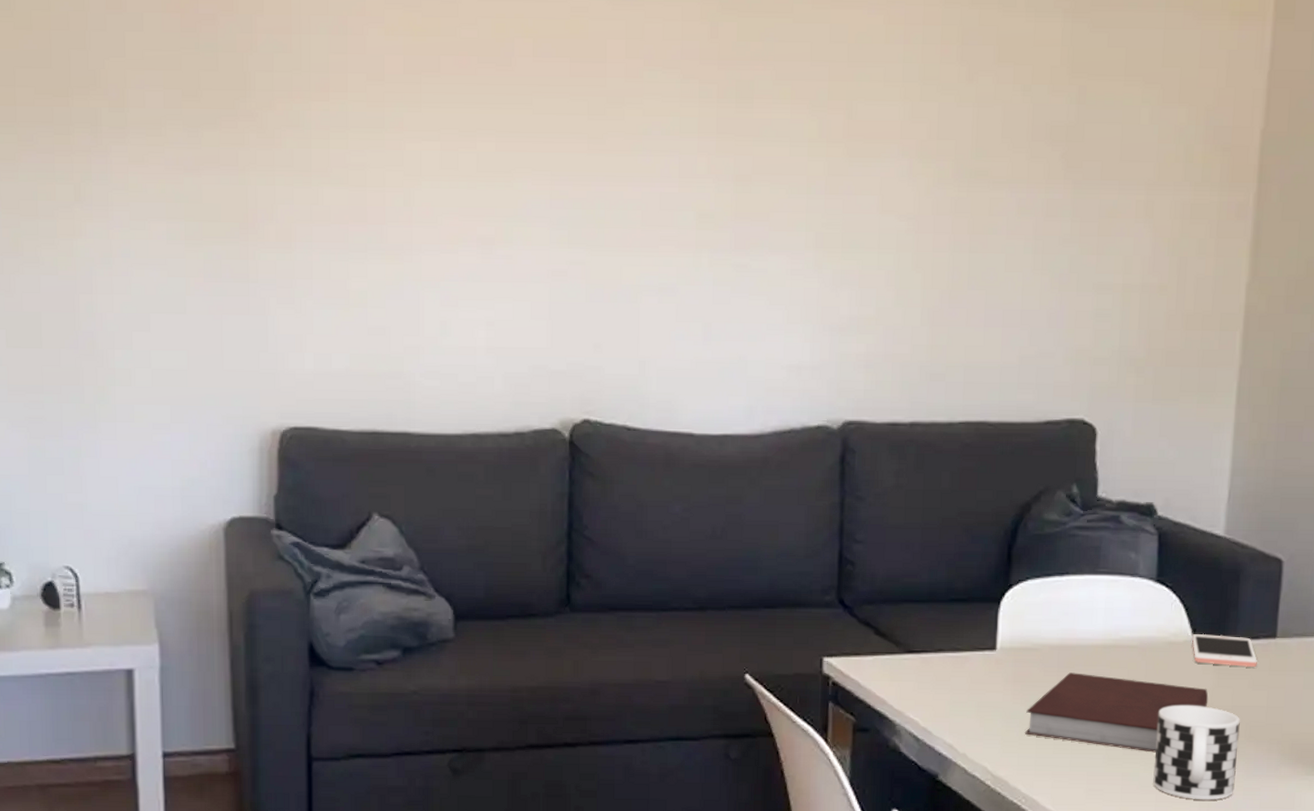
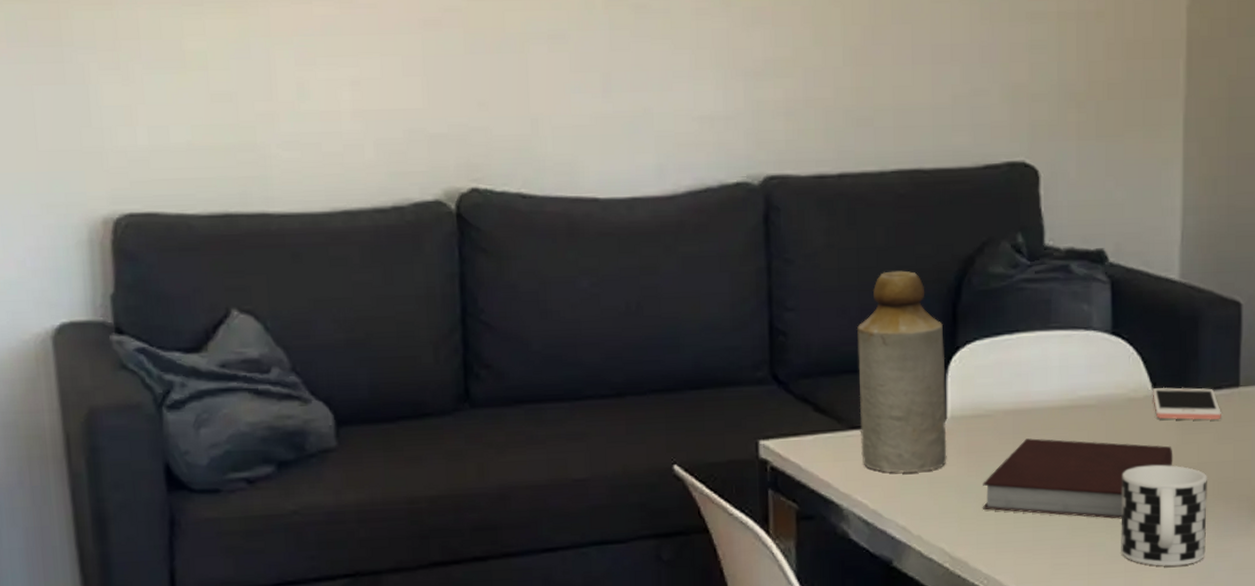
bottle: none [915,512,999,697] -> present [856,270,947,473]

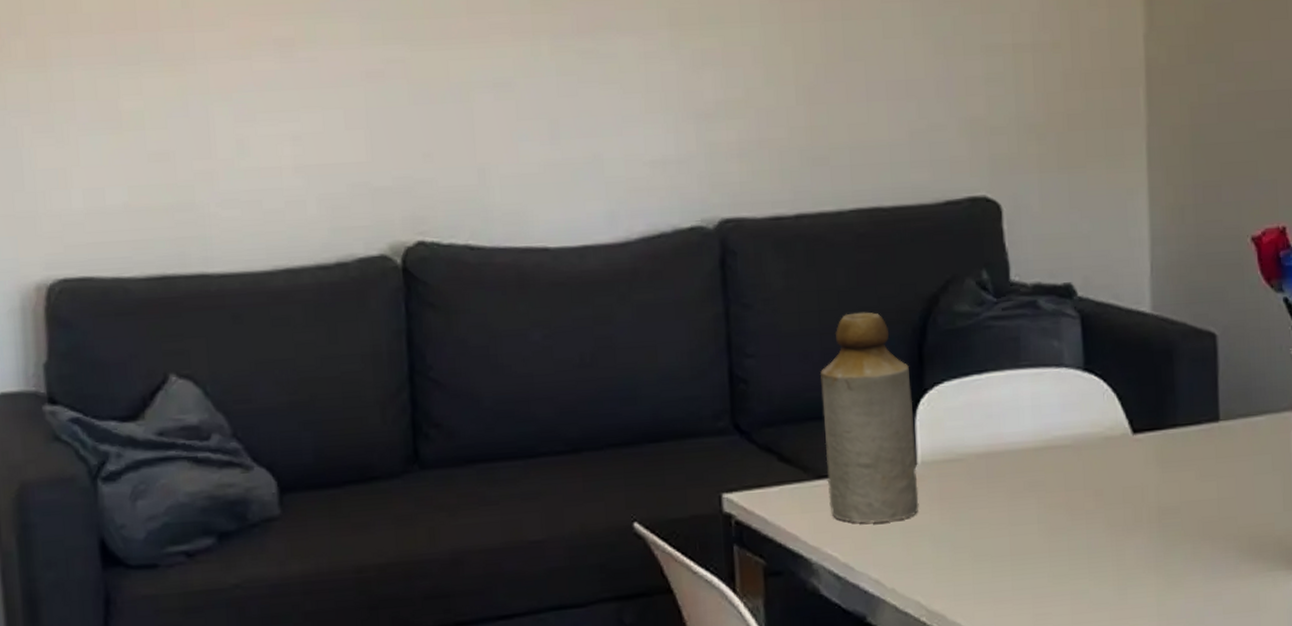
notebook: present [982,438,1173,519] -> none [957,482,1155,564]
cup: present [1121,464,1207,567] -> none [1102,505,1194,613]
cell phone: present [1153,387,1221,420] -> none [1130,423,1202,458]

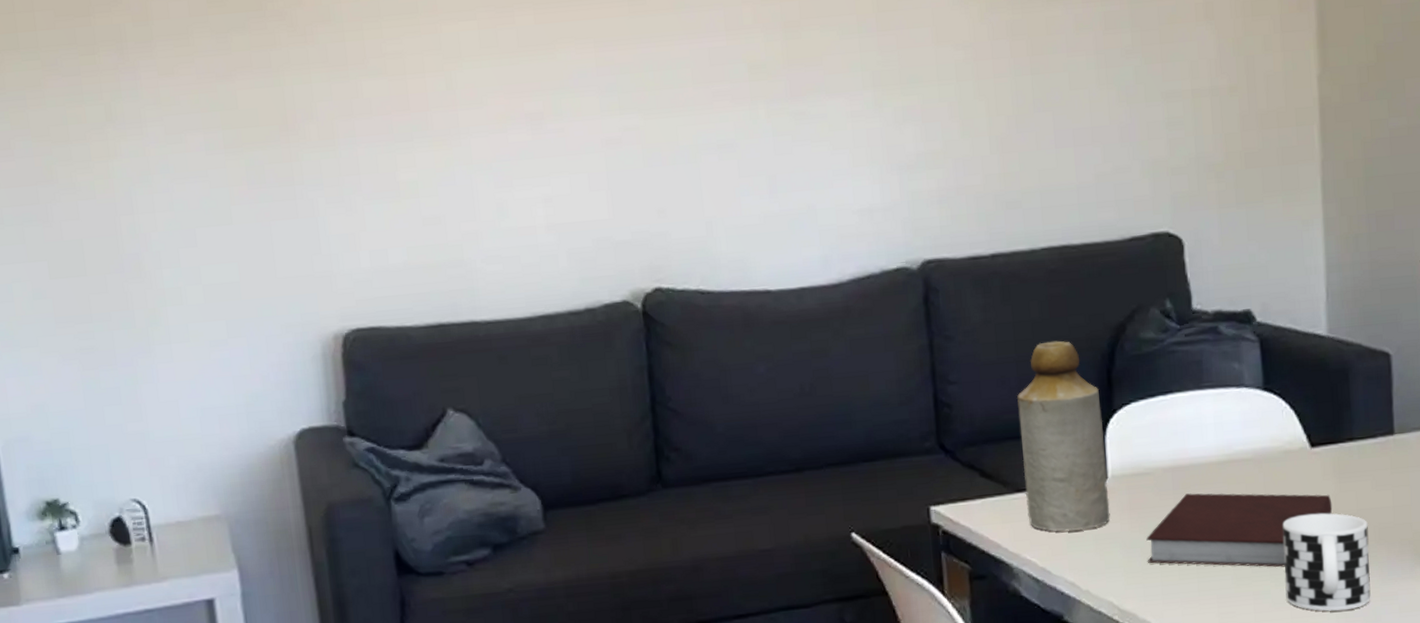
notebook: none [957,482,1155,564] -> present [1146,493,1333,567]
cup: none [1102,505,1194,613] -> present [1282,513,1371,612]

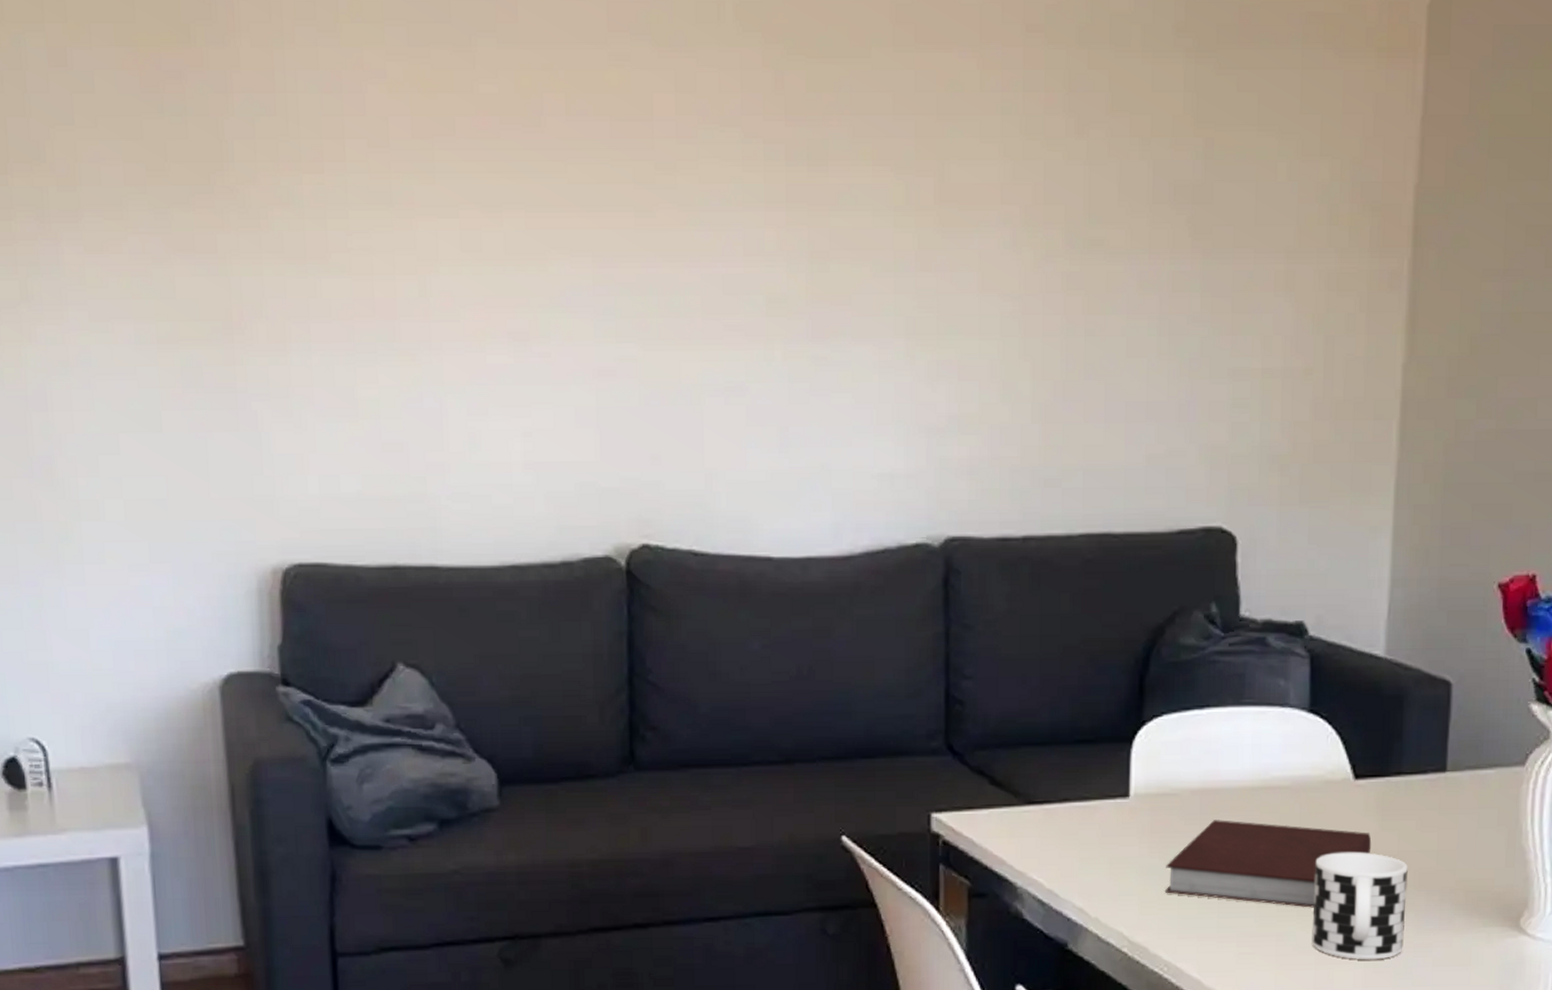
bottle: present [1016,340,1110,532] -> none [1037,639,1131,852]

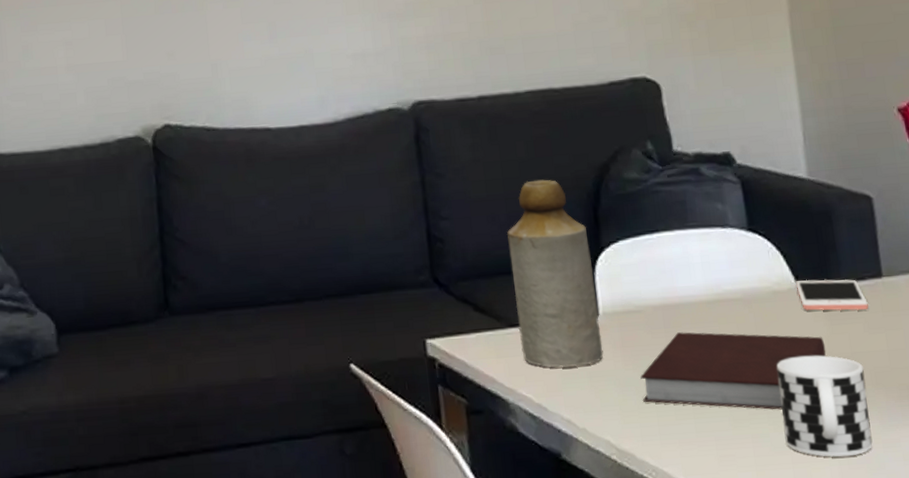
bottle: none [1037,639,1131,852] -> present [506,179,604,368]
cell phone: none [1352,769,1426,806] -> present [796,279,869,311]

